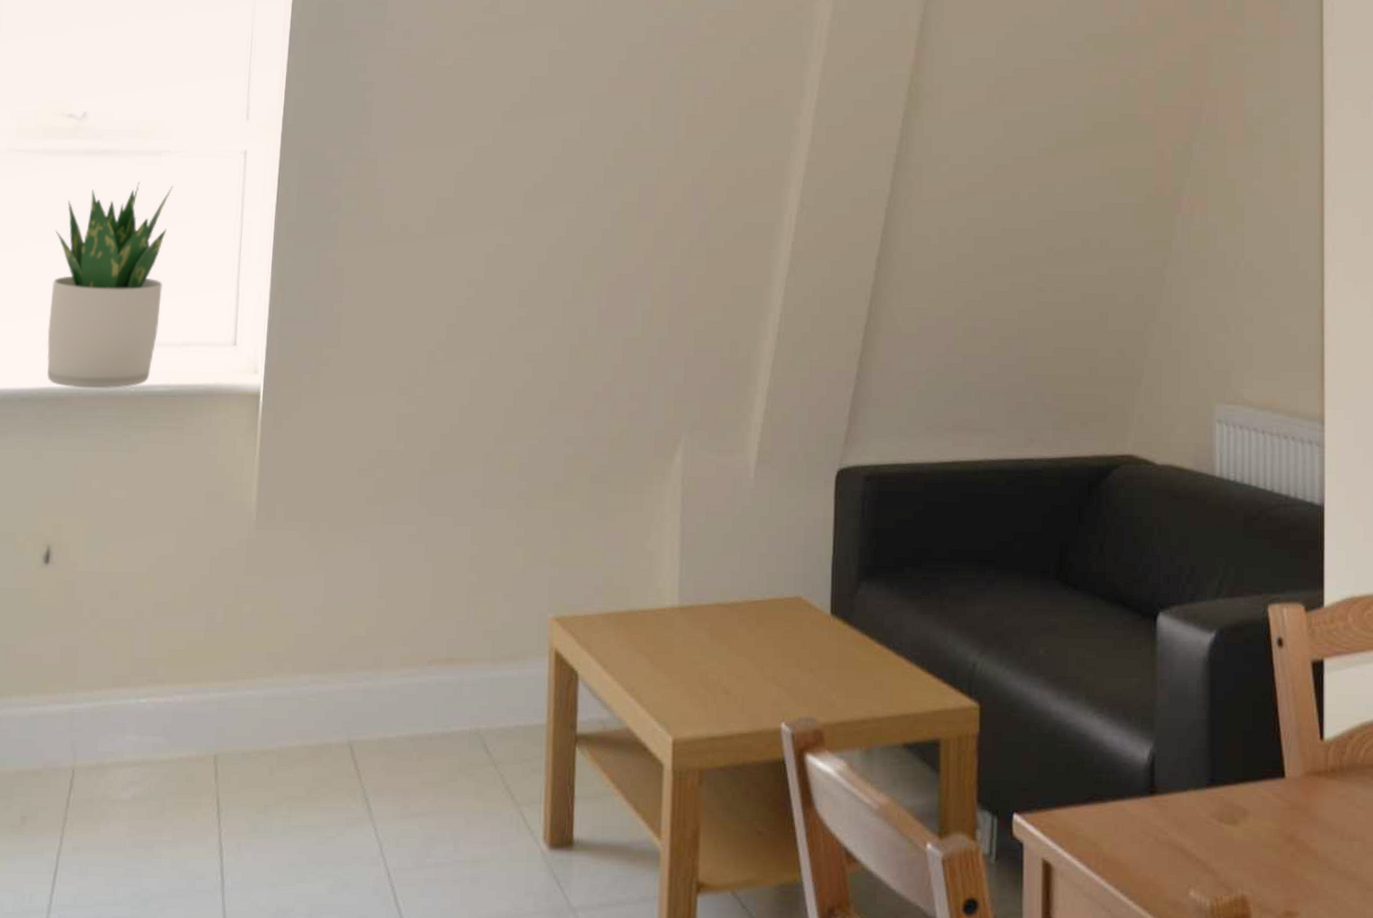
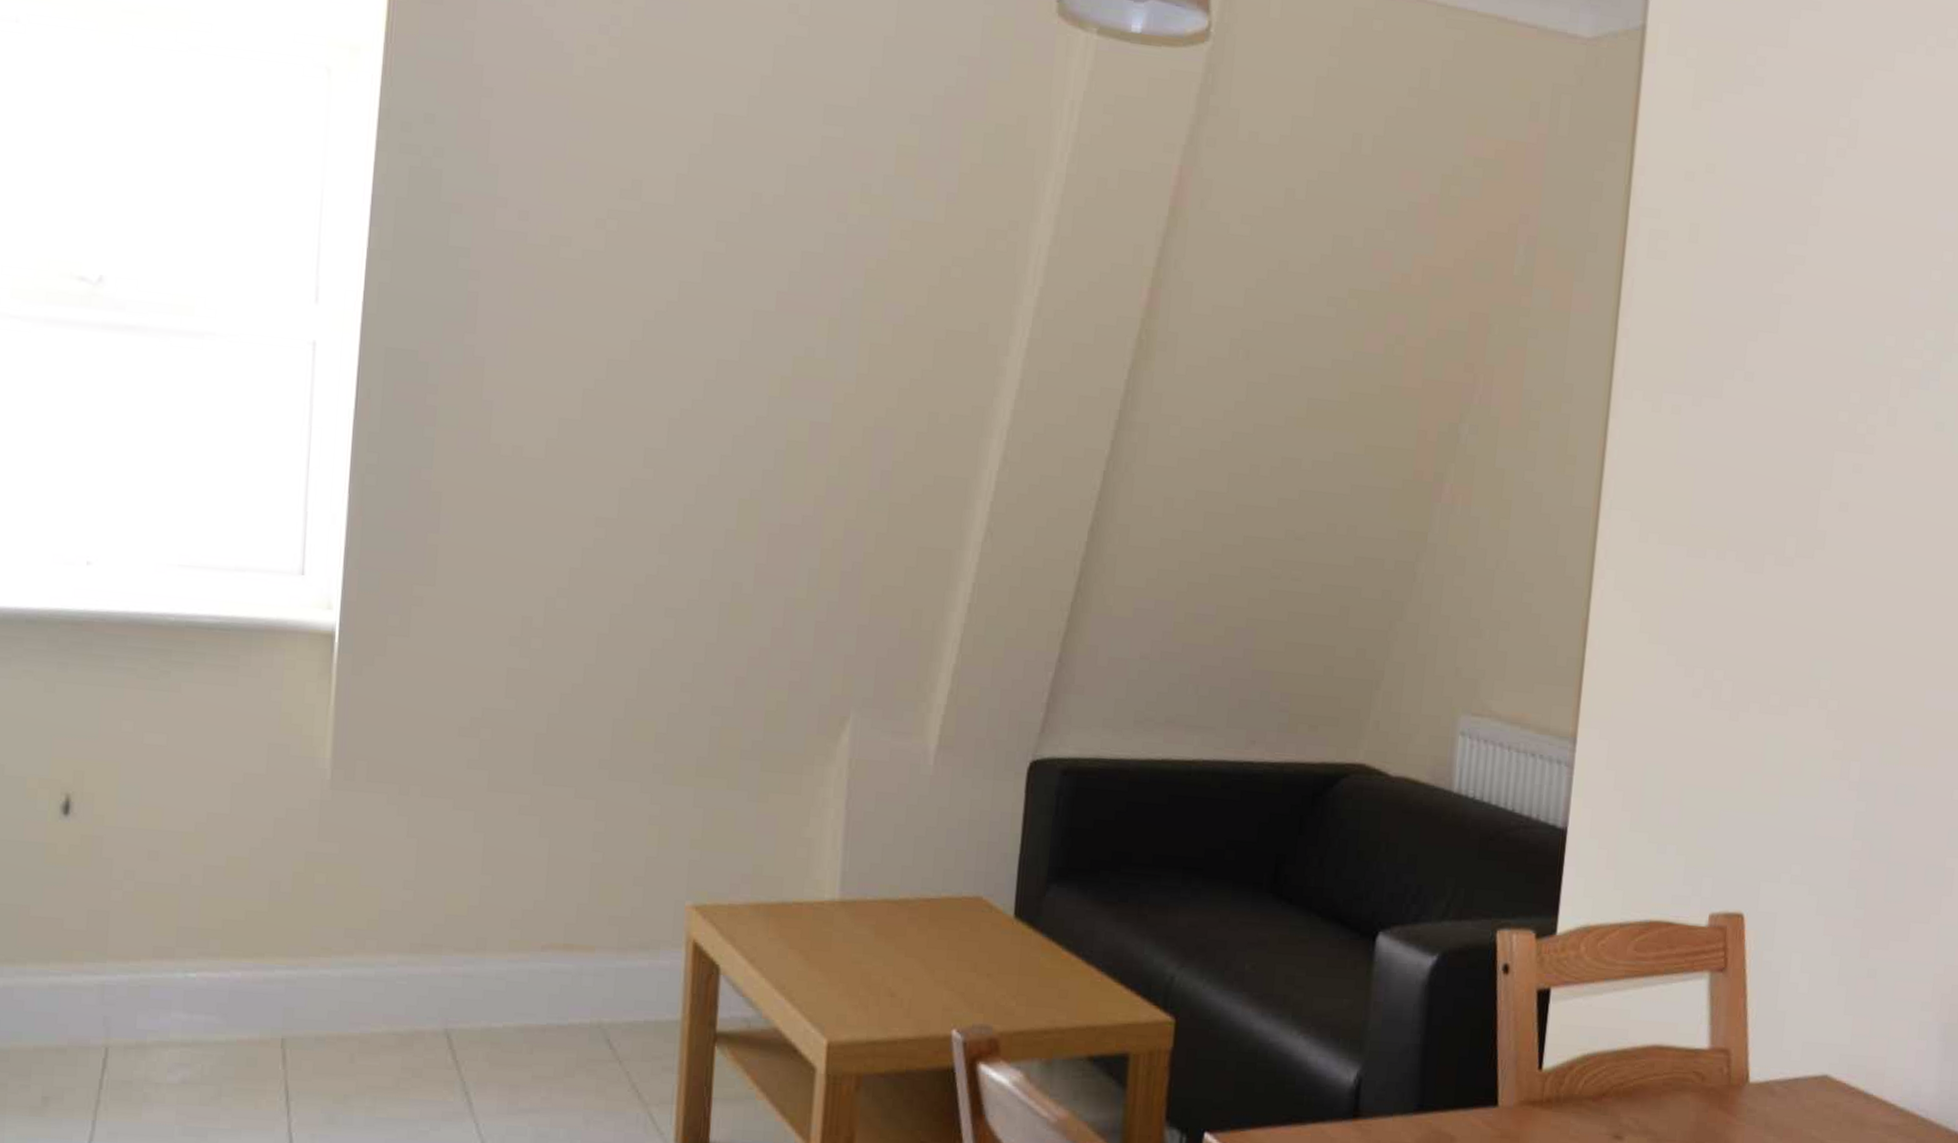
planter: present [47,182,173,389] -> none [59,368,220,616]

